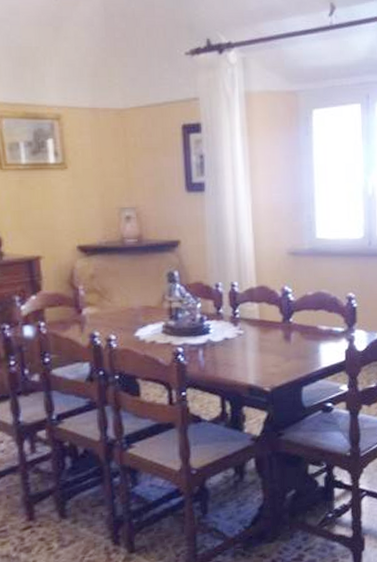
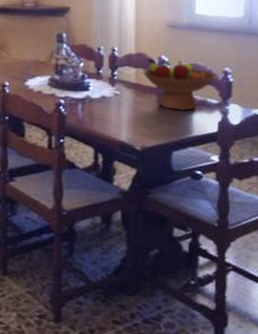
fruit bowl: none [265,290,342,344] -> present [142,58,217,112]

